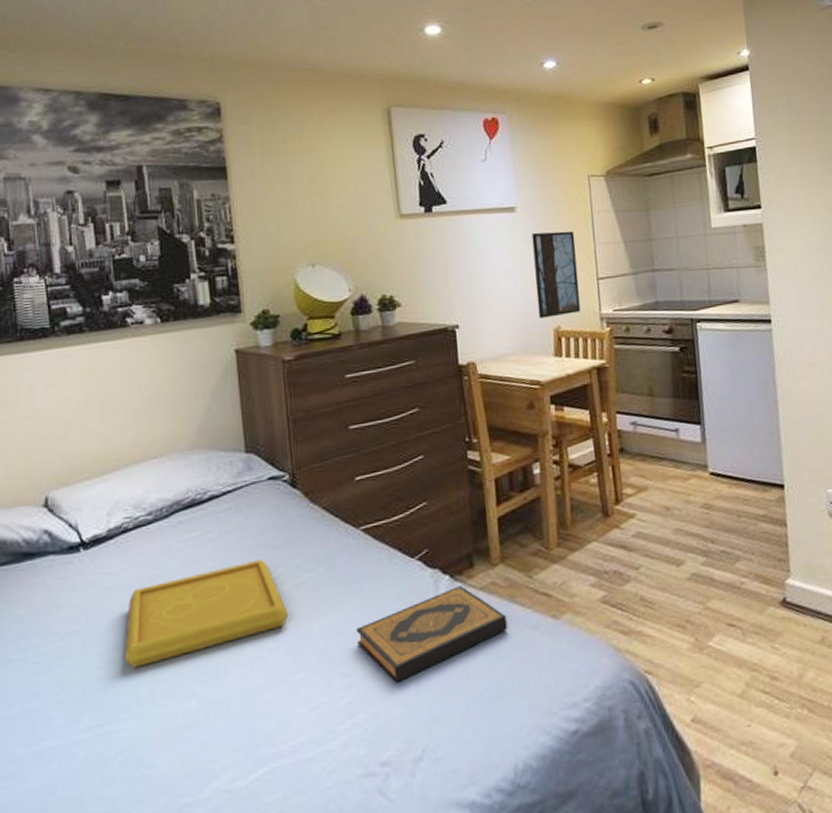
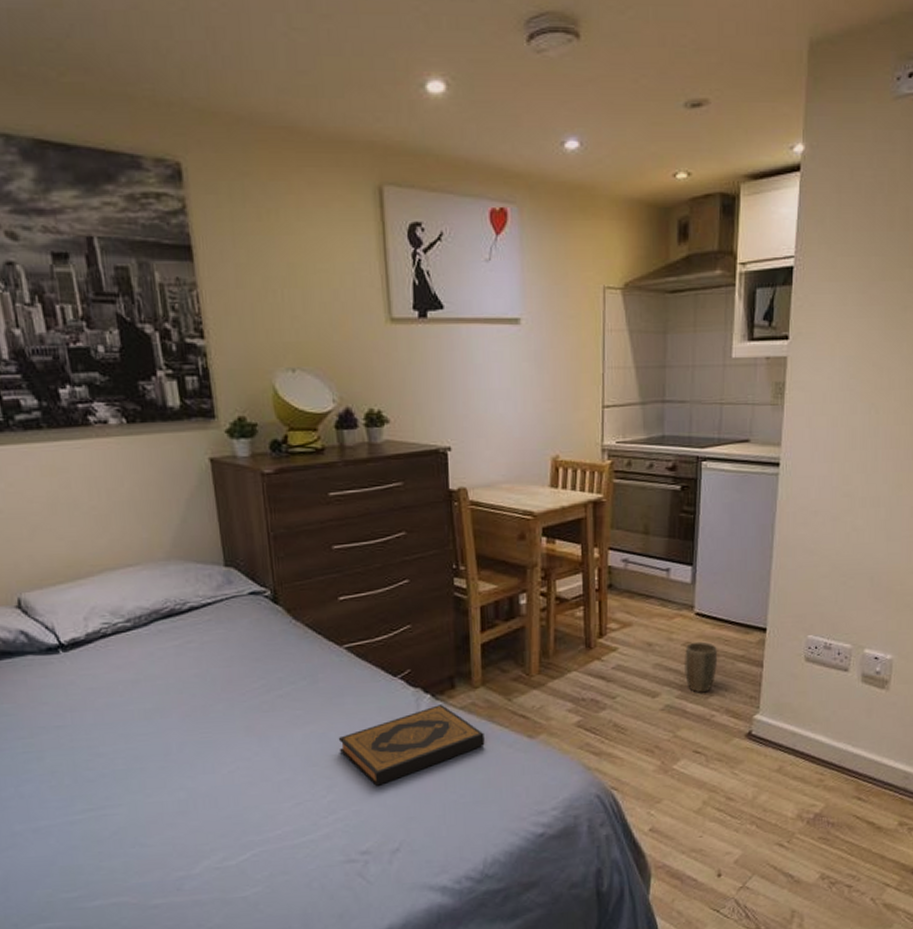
serving tray: present [125,559,289,668] -> none [112,670,273,761]
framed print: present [531,231,581,319] -> none [535,349,583,446]
plant pot: none [704,502,740,559] -> present [685,641,718,693]

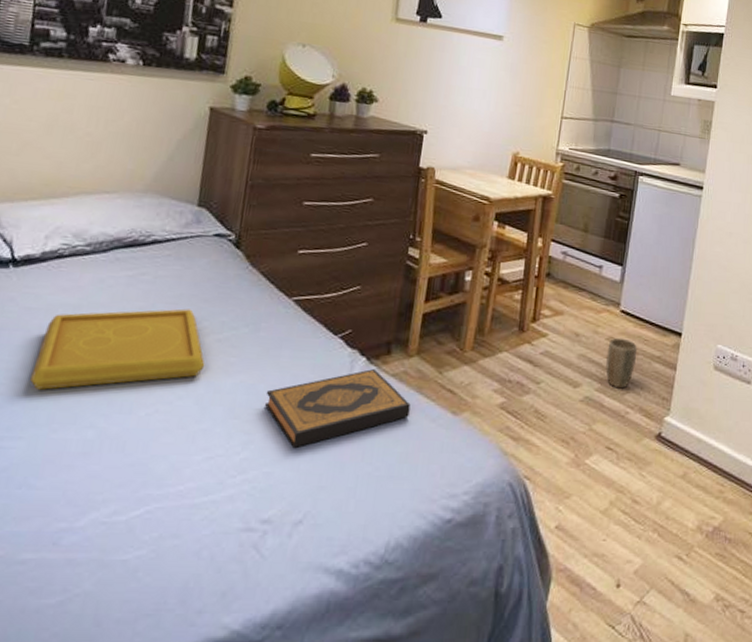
serving tray: none [112,670,273,761] -> present [30,309,205,390]

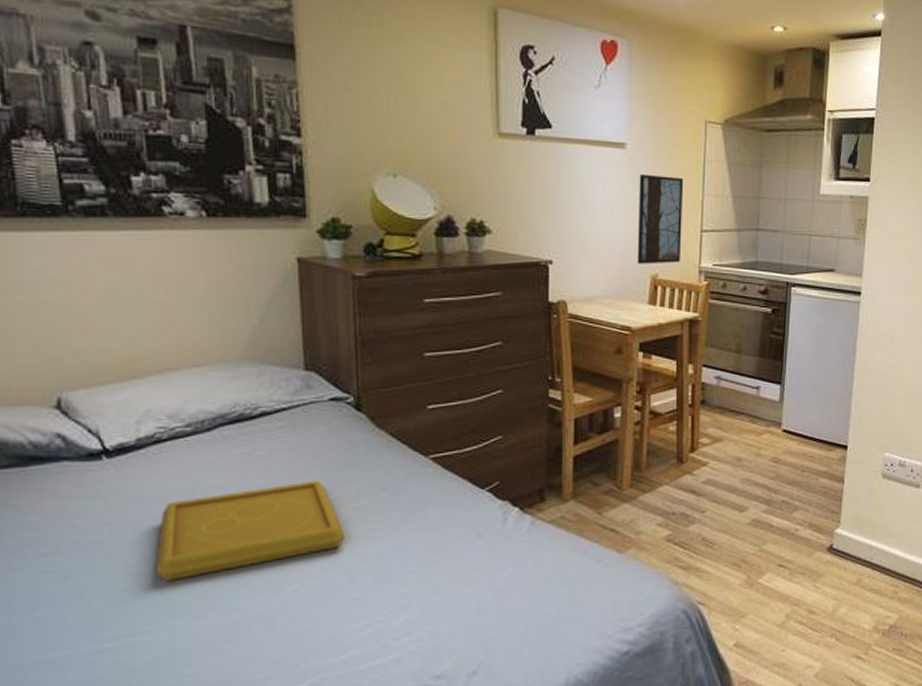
hardback book: present [265,369,411,448] -> none [417,518,573,604]
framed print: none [502,63,551,144] -> present [637,173,684,264]
plant pot: present [606,337,638,389] -> none [772,457,803,508]

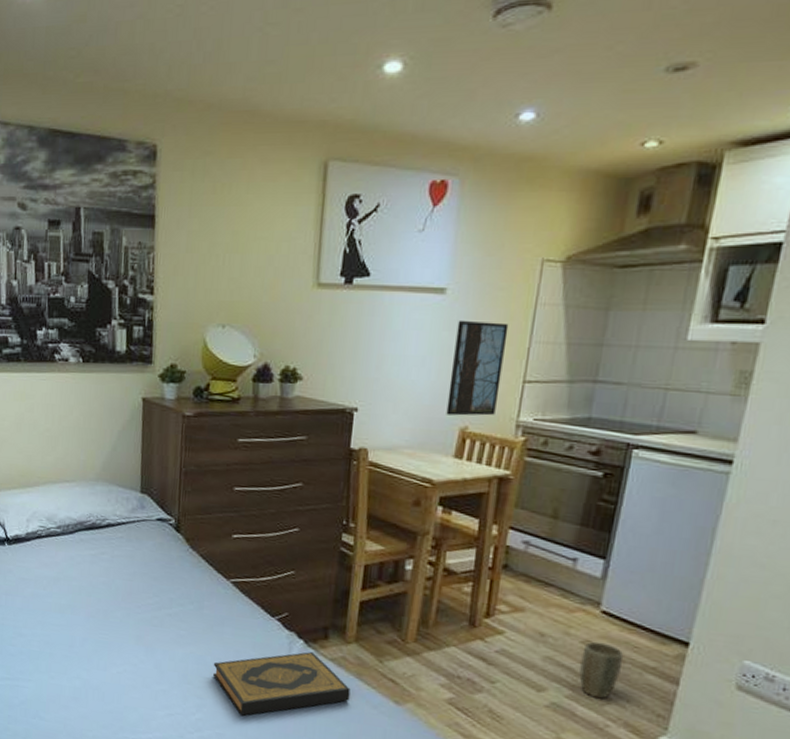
serving tray: present [156,480,346,581] -> none [31,584,160,645]
hardback book: none [417,518,573,604] -> present [213,652,351,716]
plant pot: none [772,457,803,508] -> present [579,641,624,699]

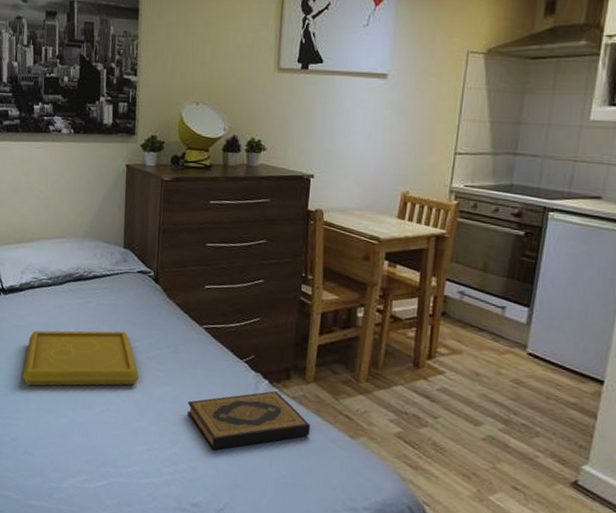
serving tray: none [31,584,160,645] -> present [22,330,140,386]
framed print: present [446,320,509,416] -> none [390,100,441,183]
plant pot: present [579,641,624,699] -> none [511,380,549,432]

